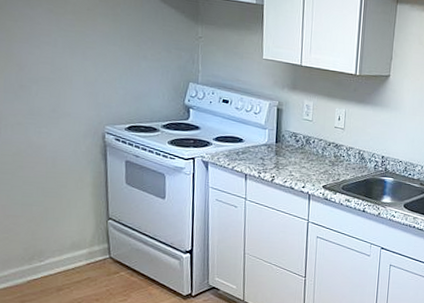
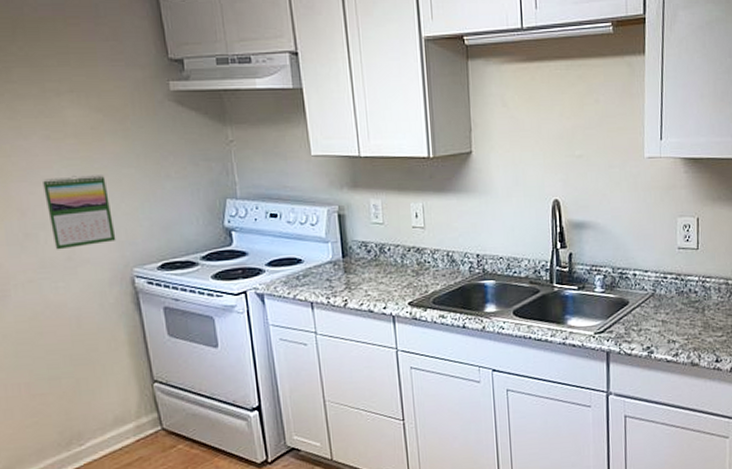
calendar: none [41,43,95,103] -> present [43,175,116,250]

